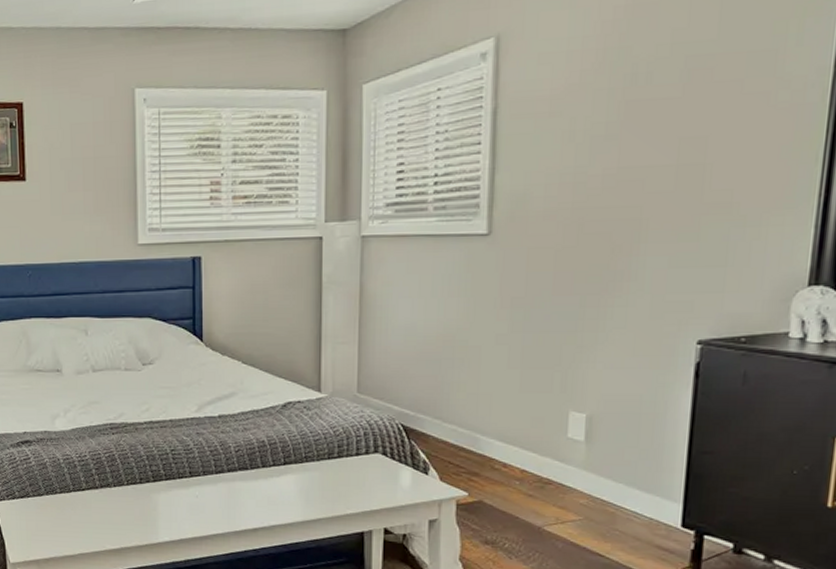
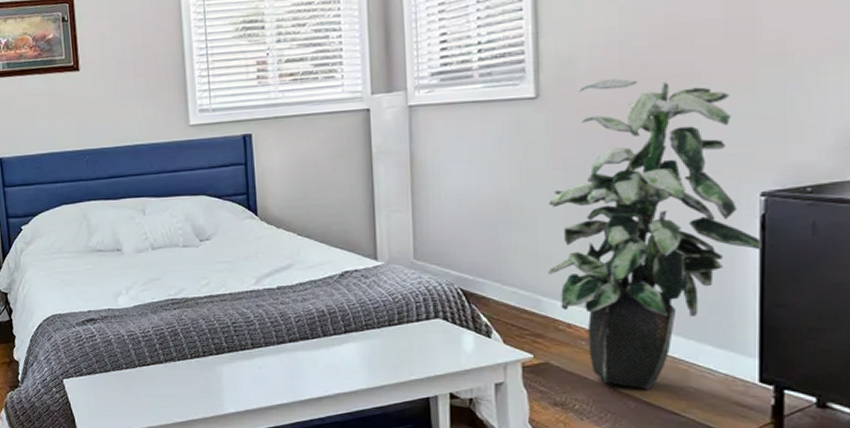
indoor plant: none [488,219,696,532] -> present [548,78,763,390]

